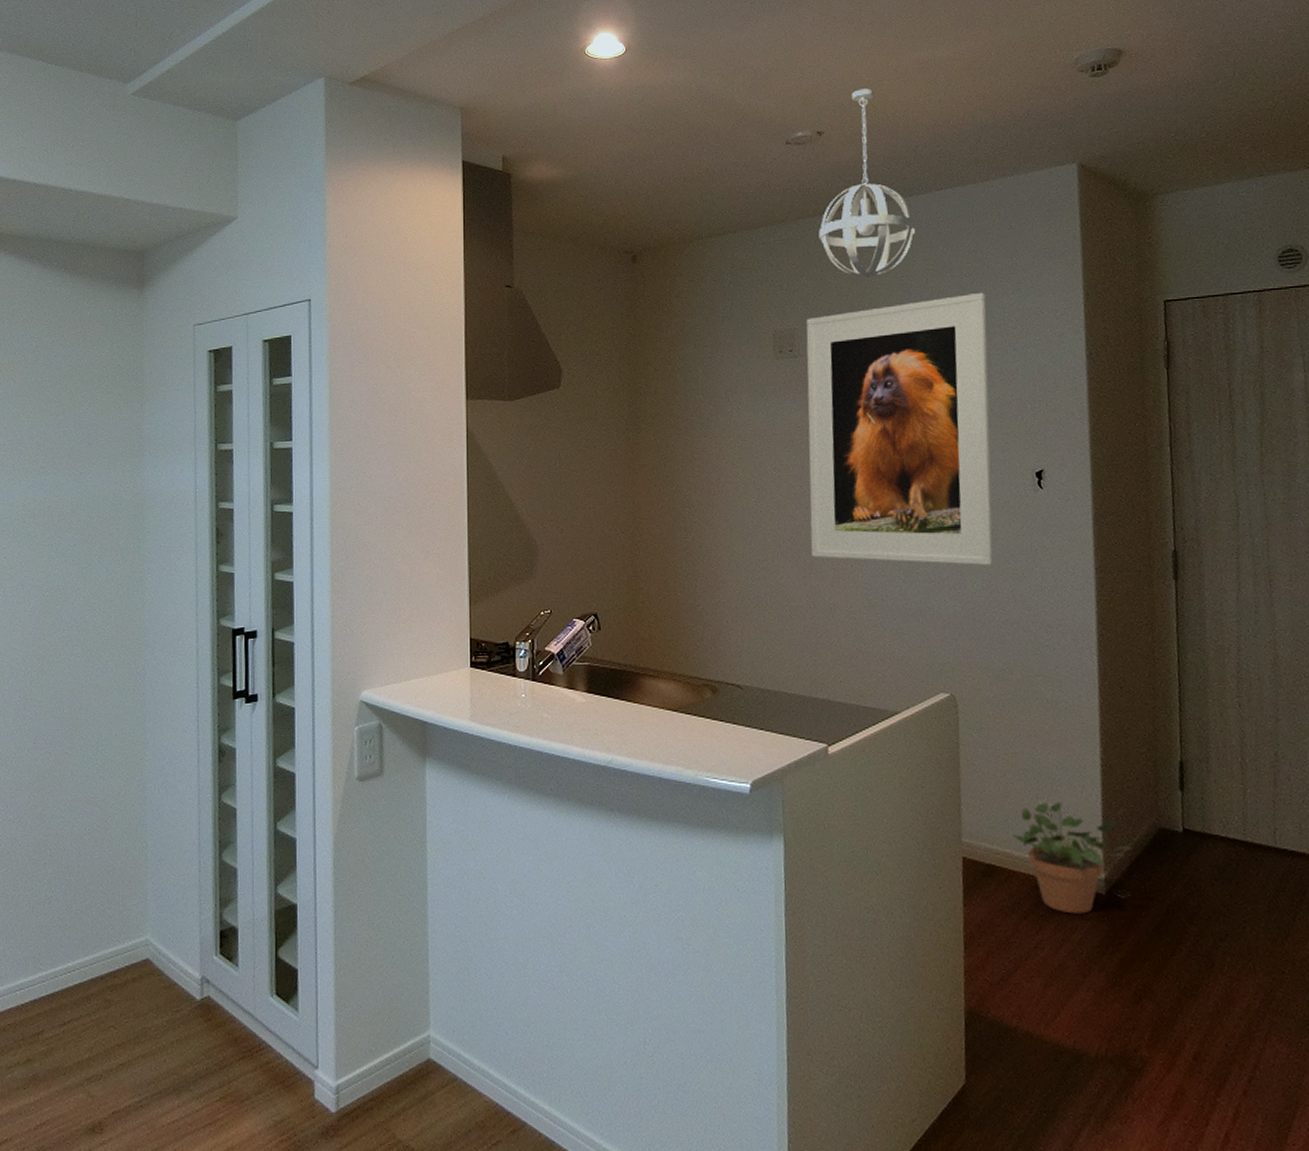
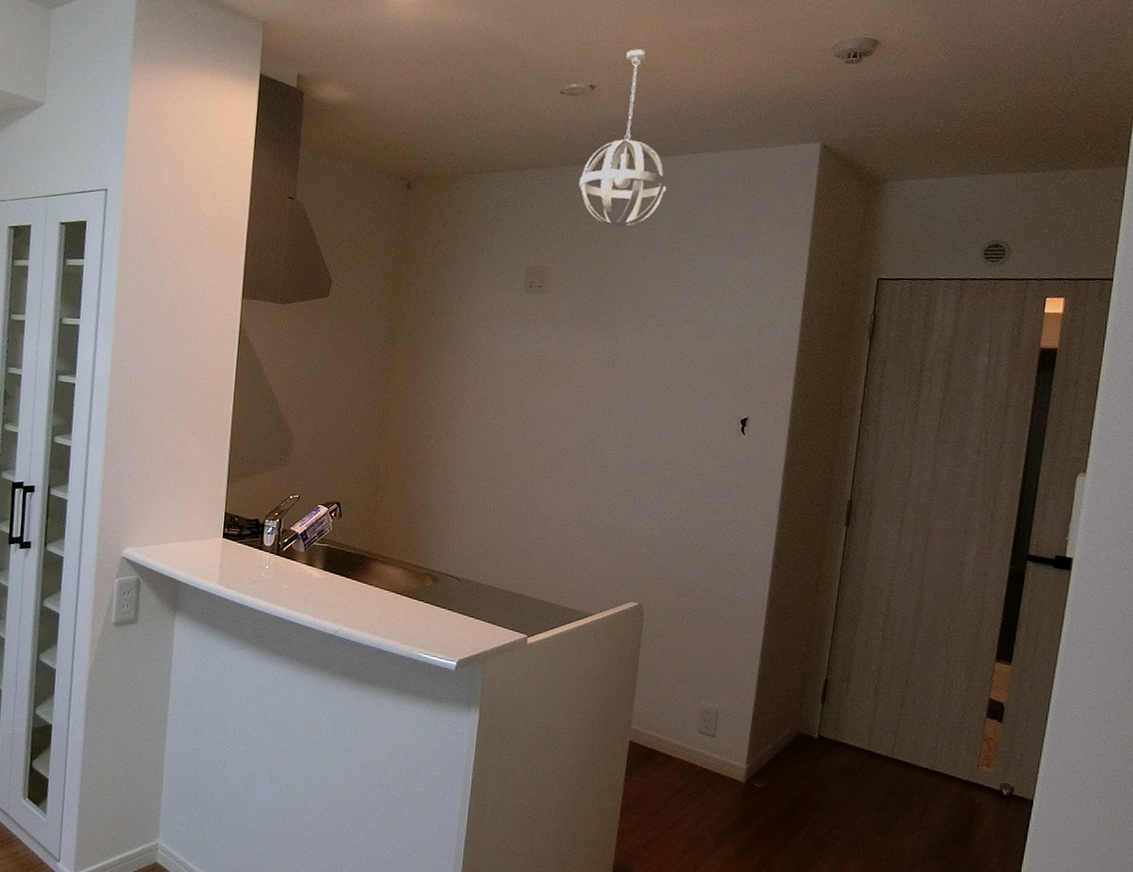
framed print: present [806,292,994,565] -> none [534,252,721,496]
potted plant: present [1012,803,1132,914] -> none [674,702,773,797]

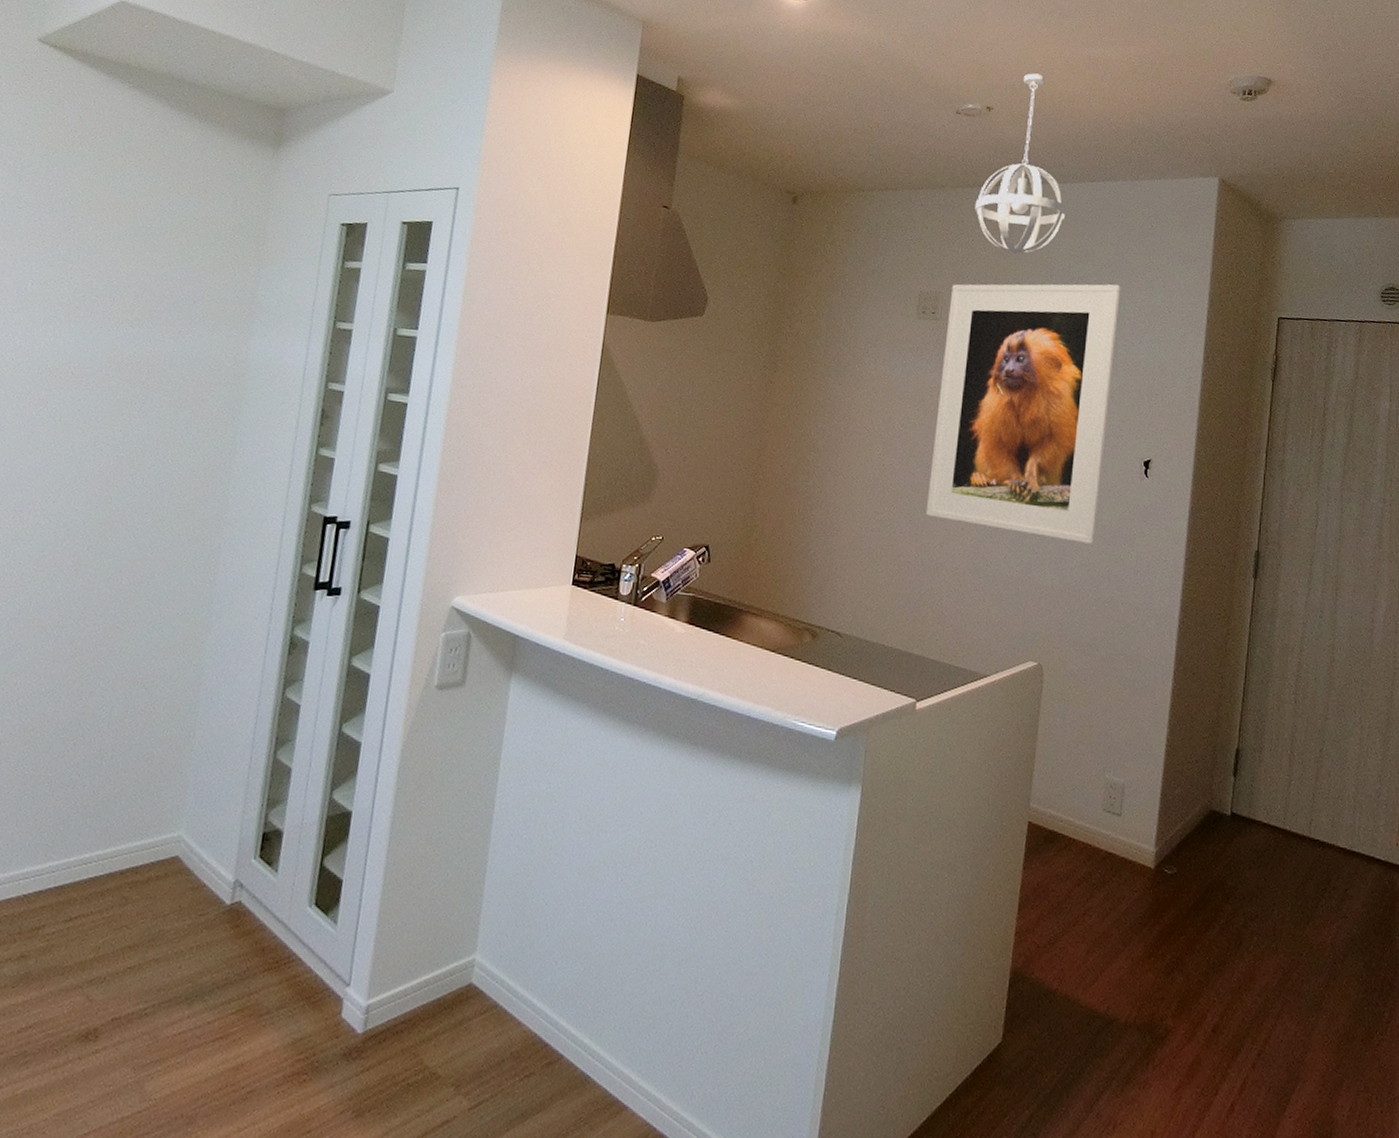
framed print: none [534,252,721,496] -> present [925,284,1121,544]

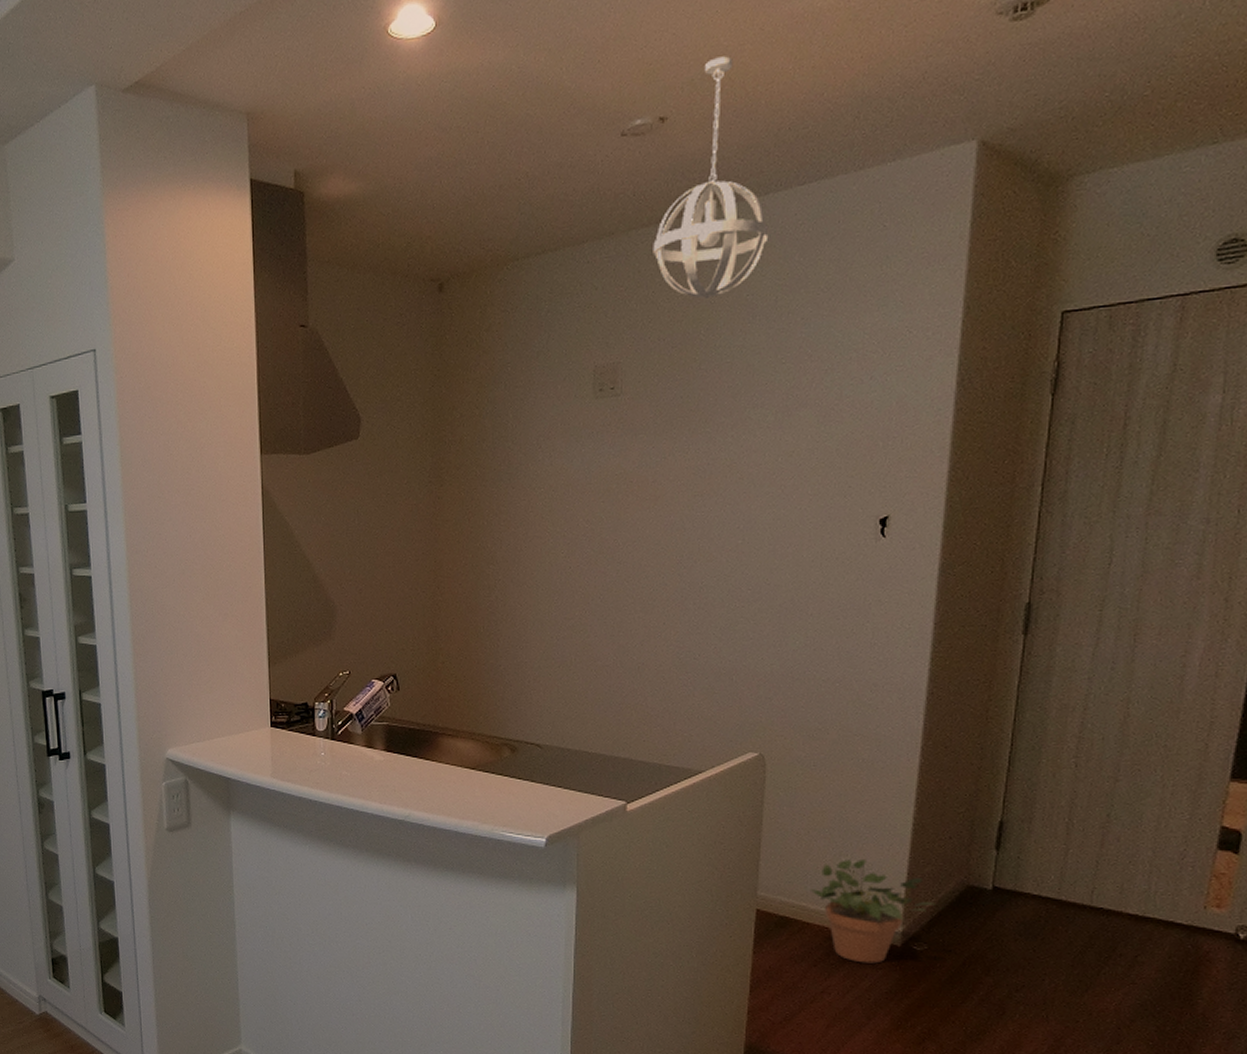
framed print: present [925,284,1121,544] -> none [621,310,844,621]
potted plant: none [1076,776,1184,886] -> present [810,860,935,964]

